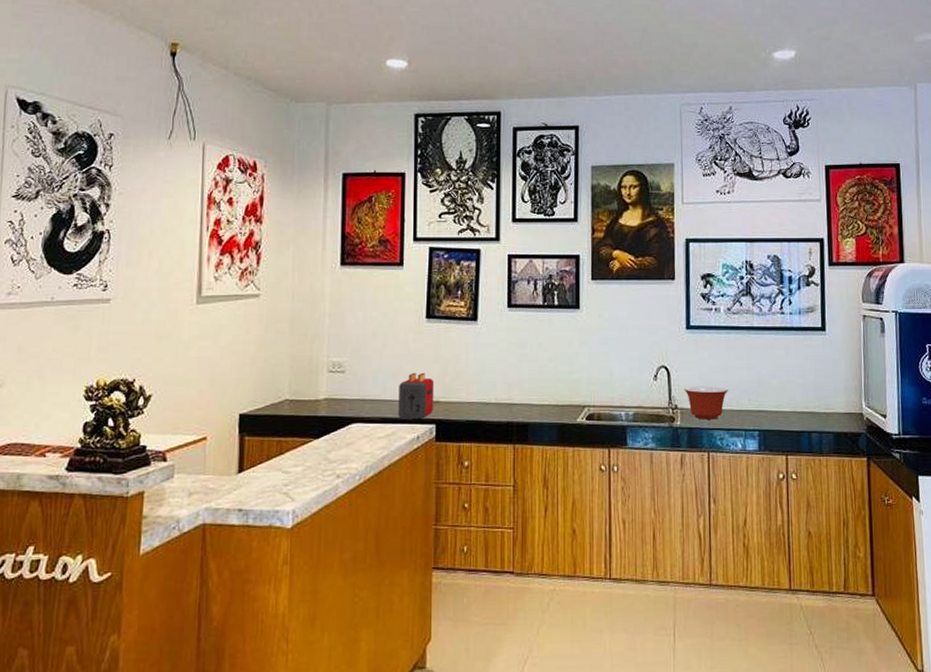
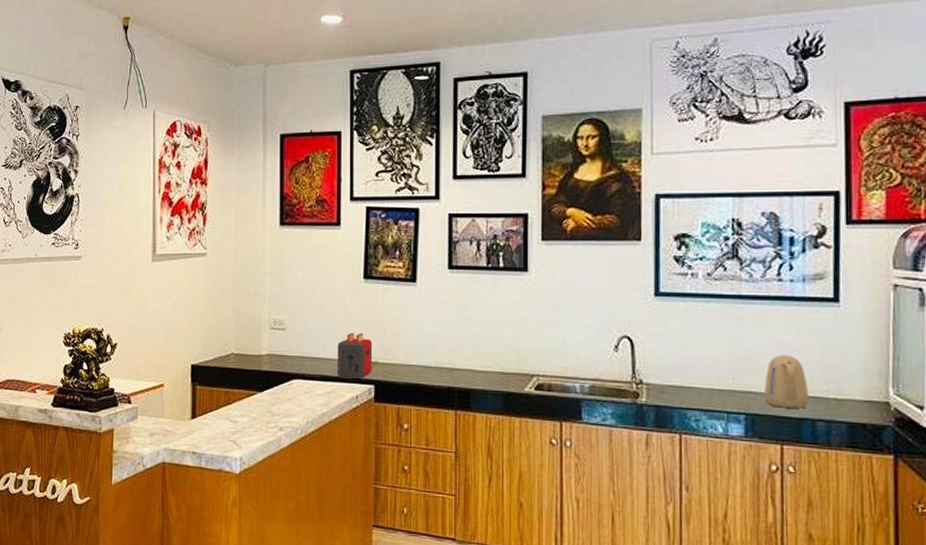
mixing bowl: present [684,386,728,420] -> none [651,360,707,398]
kettle: none [772,377,806,423] -> present [764,355,809,409]

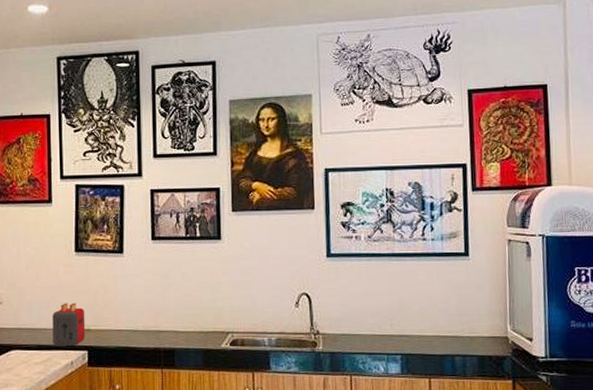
kettle: present [764,355,809,409] -> none [415,302,449,347]

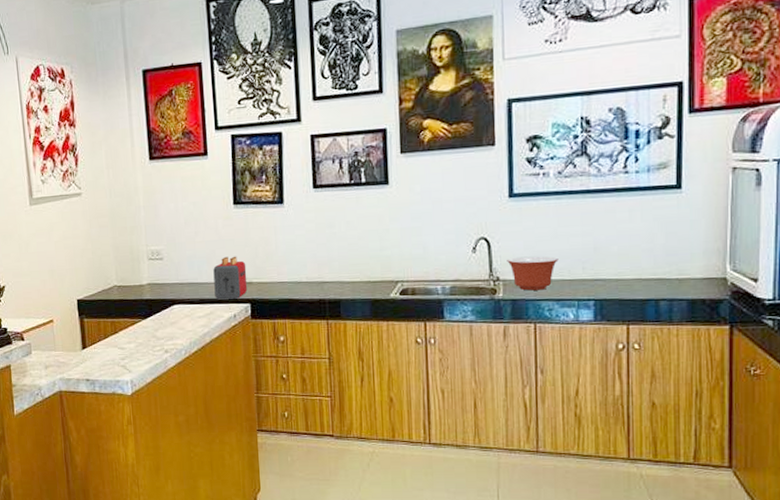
mixing bowl: none [326,312,370,344] -> present [507,256,559,291]

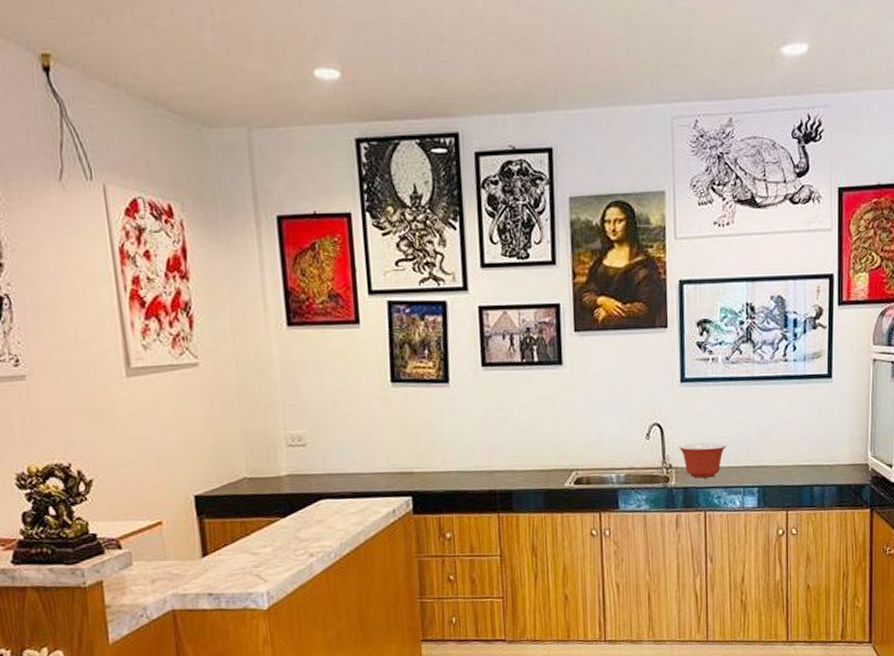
toaster: present [213,256,248,300] -> none [368,442,409,493]

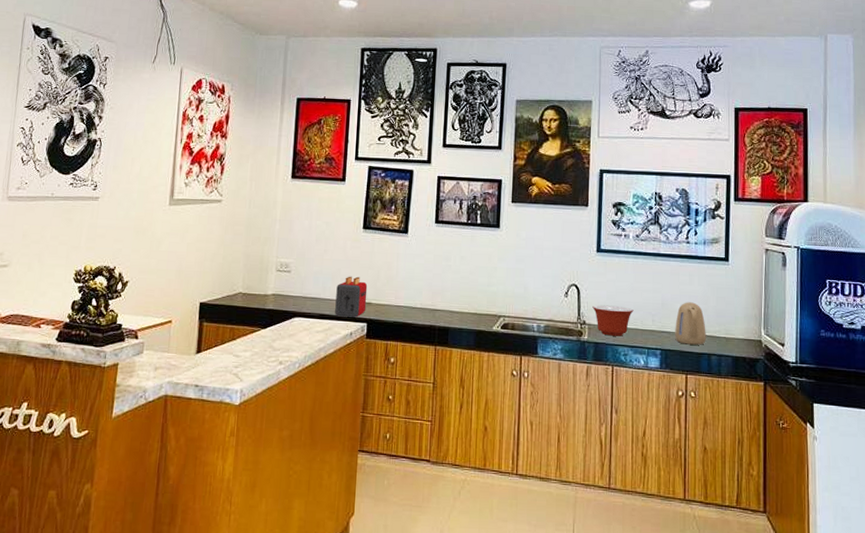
toaster: none [368,442,409,493] -> present [335,276,368,318]
kettle: none [773,429,808,478] -> present [675,302,706,345]

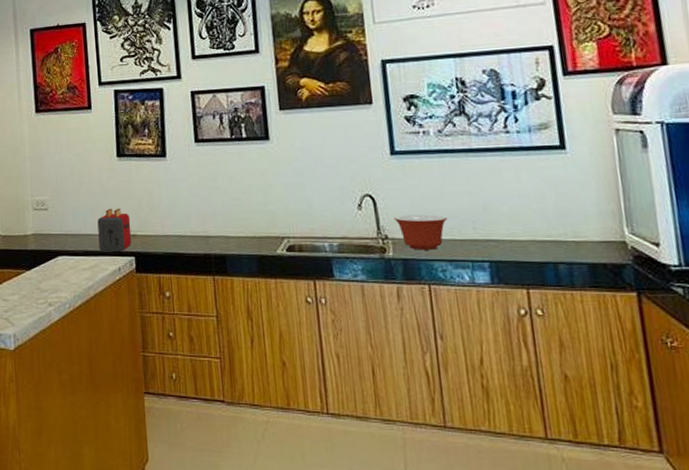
kettle: present [675,302,706,345] -> none [503,202,549,253]

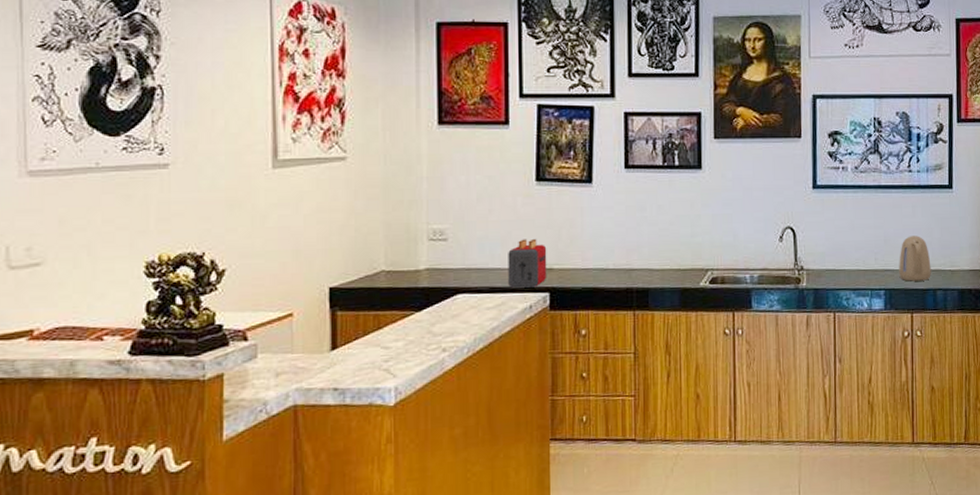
mixing bowl: present [394,214,447,250] -> none [810,246,855,280]
kettle: none [503,202,549,253] -> present [899,236,931,281]

